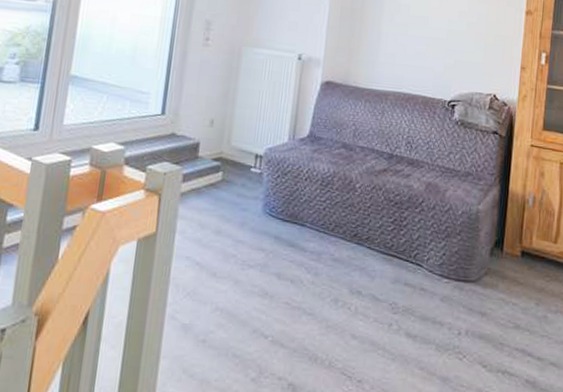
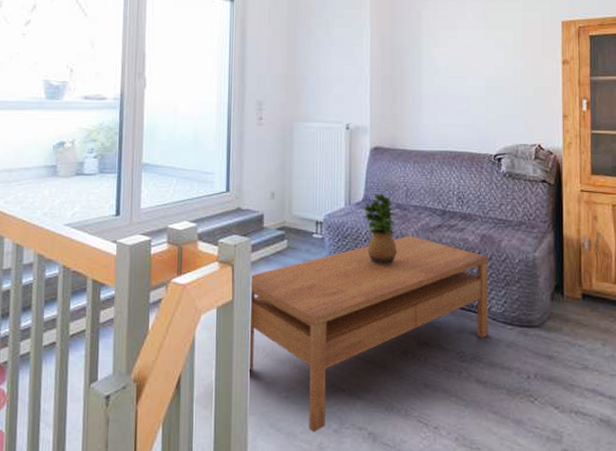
coffee table: none [165,177,433,381] -> present [249,236,489,433]
potted plant: none [306,129,340,209] -> present [363,192,398,267]

